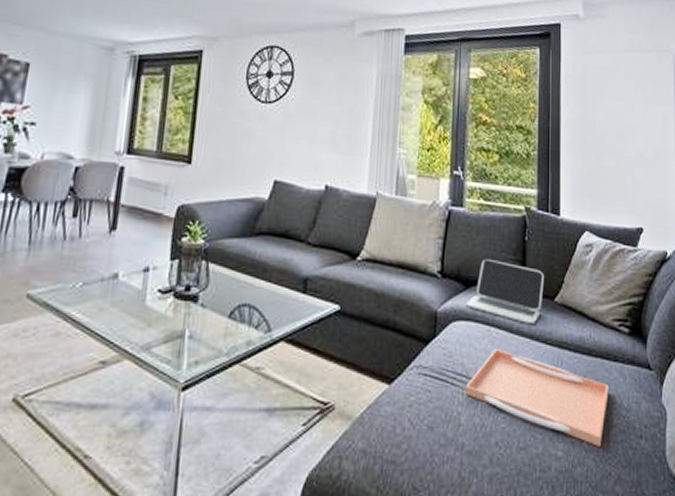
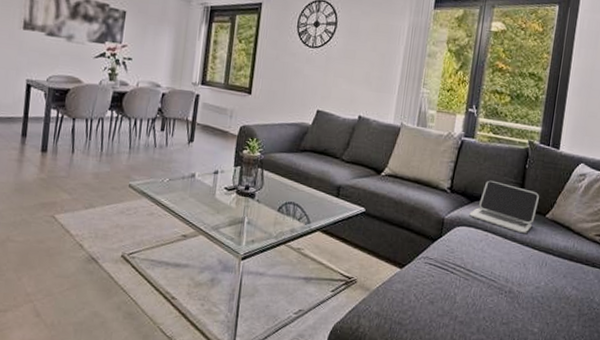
serving tray: present [465,349,609,447] -> none [462,250,584,328]

